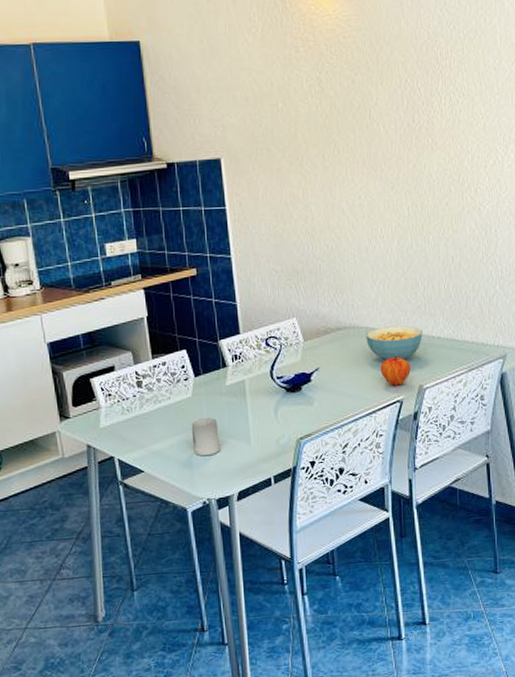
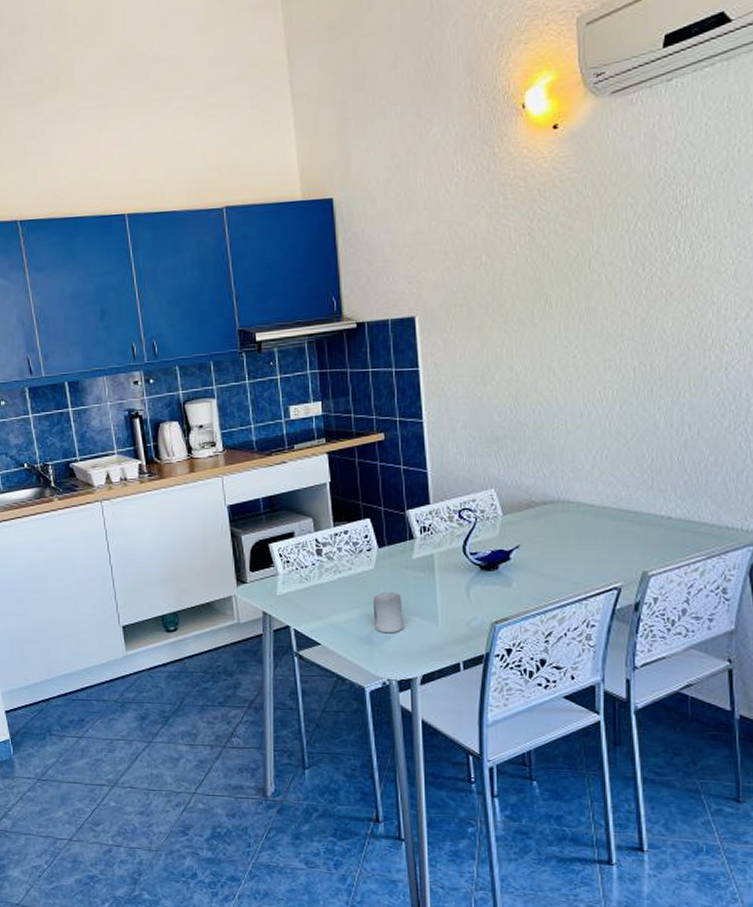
cereal bowl: present [366,326,422,361] -> none [577,502,648,541]
fruit: present [380,355,411,386] -> none [594,535,632,571]

